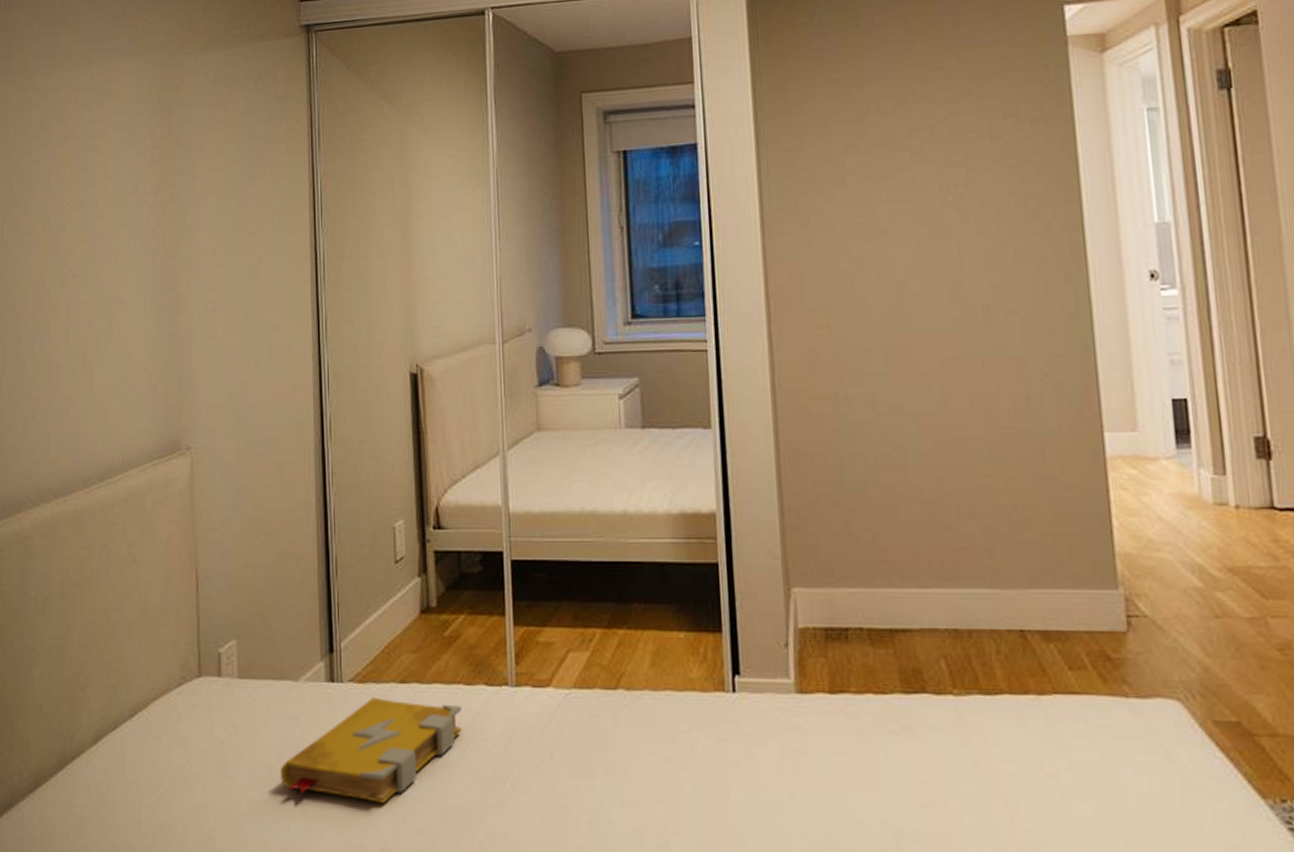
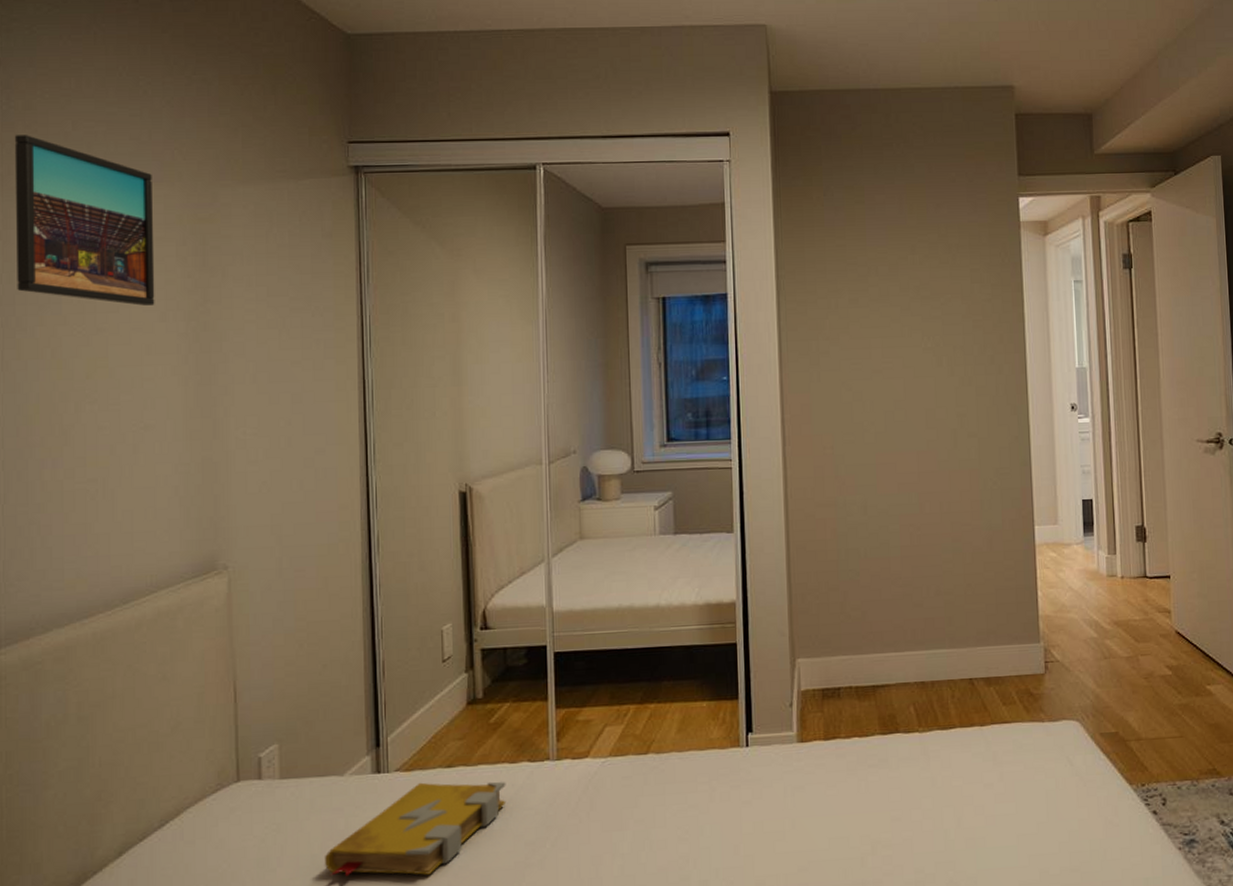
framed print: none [13,17,128,179] -> present [14,135,155,306]

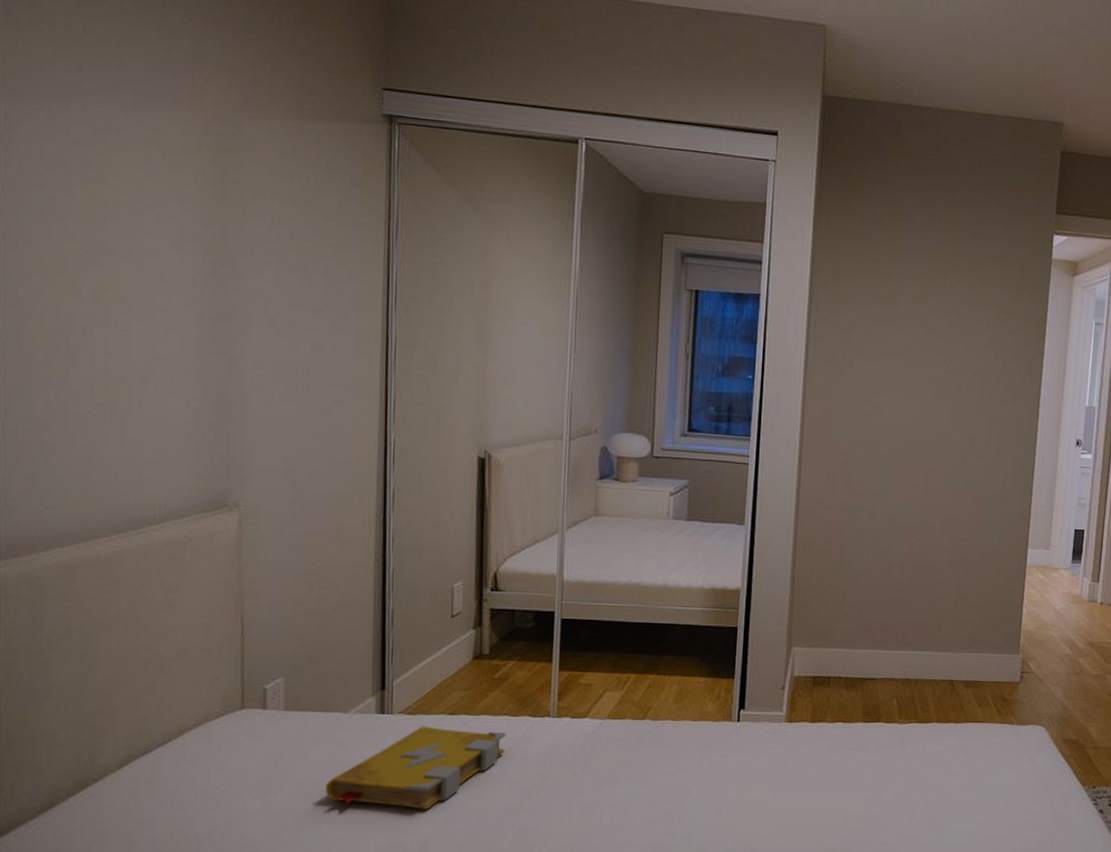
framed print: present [14,135,155,306] -> none [18,32,171,234]

